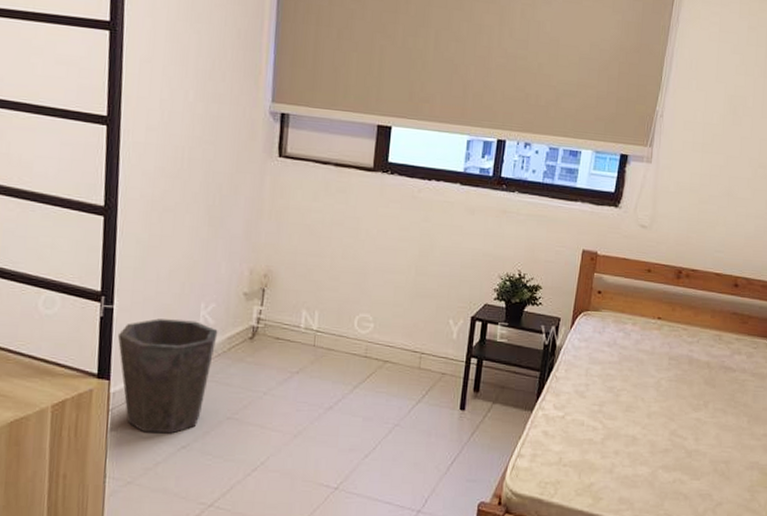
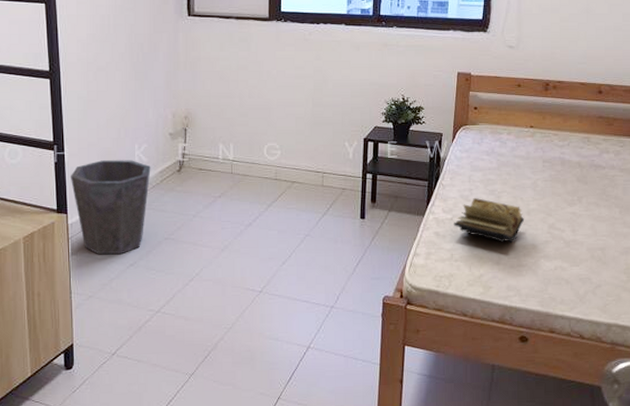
book: none [565,393,644,450] -> present [454,197,524,244]

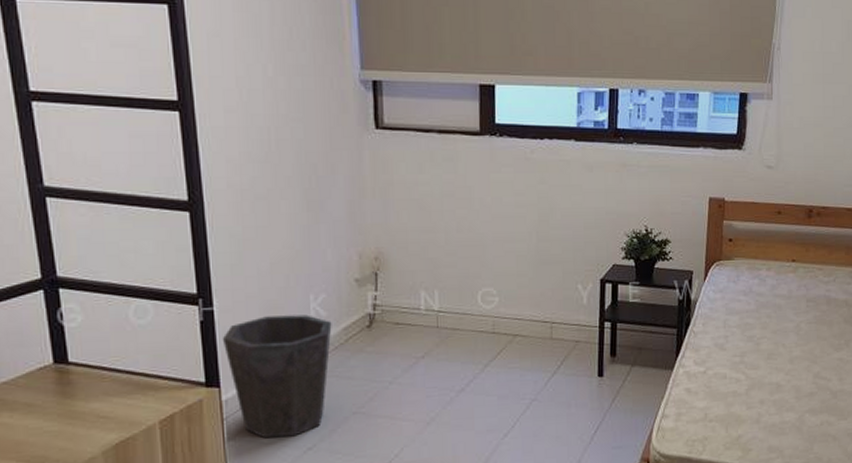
book: present [454,197,524,244] -> none [707,345,786,398]

